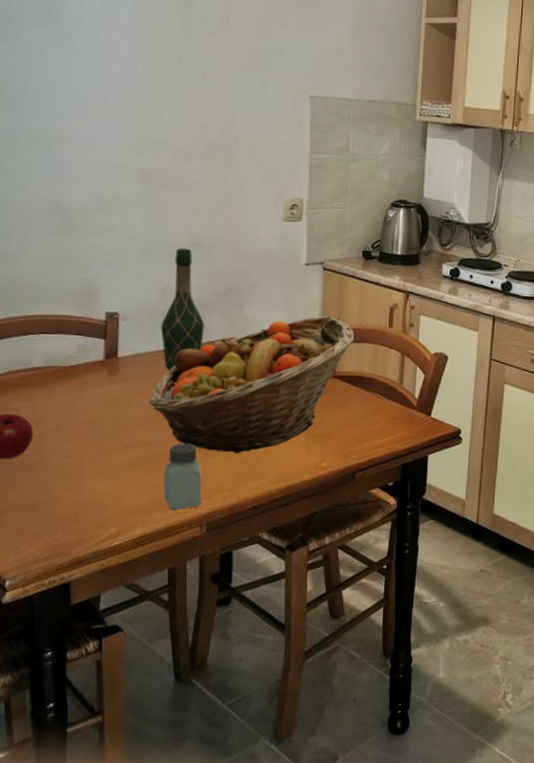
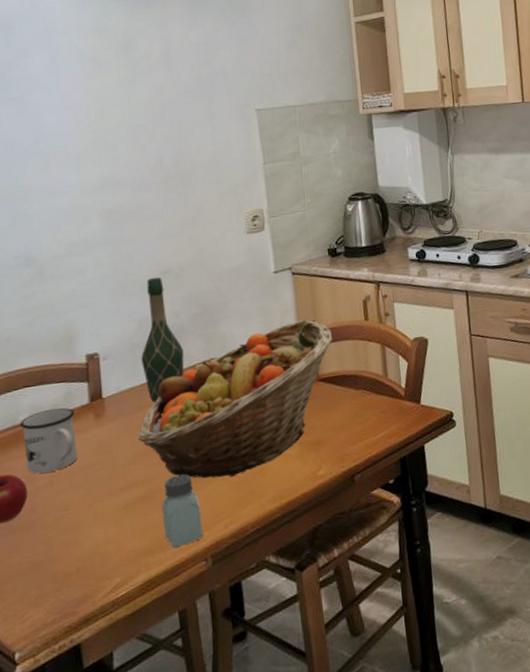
mug: none [32,359,88,419] -> present [20,407,77,474]

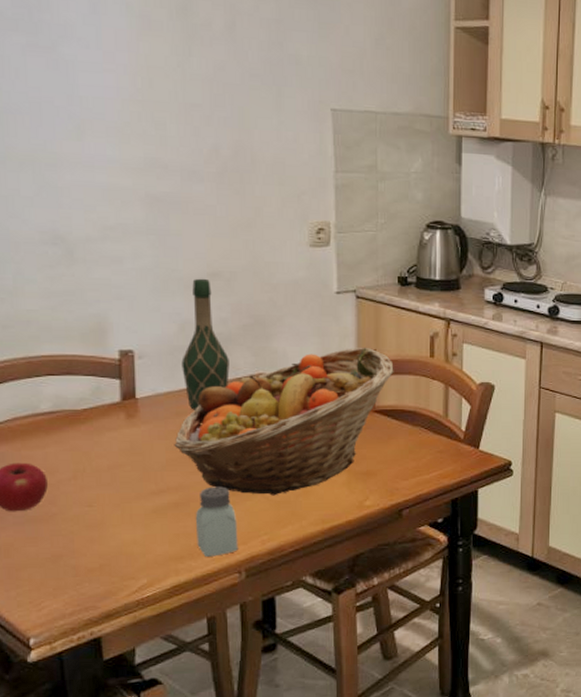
mug: present [20,407,77,474] -> none [41,402,105,466]

